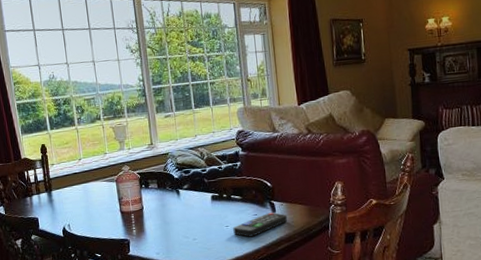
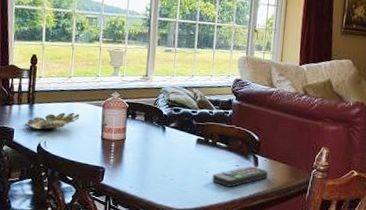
bowl: none [47,192,97,215] -> present [25,112,80,130]

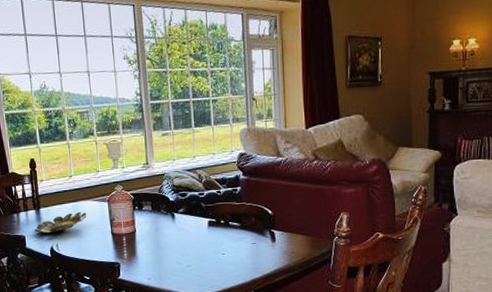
remote control: present [212,165,269,187] -> none [229,241,288,266]

